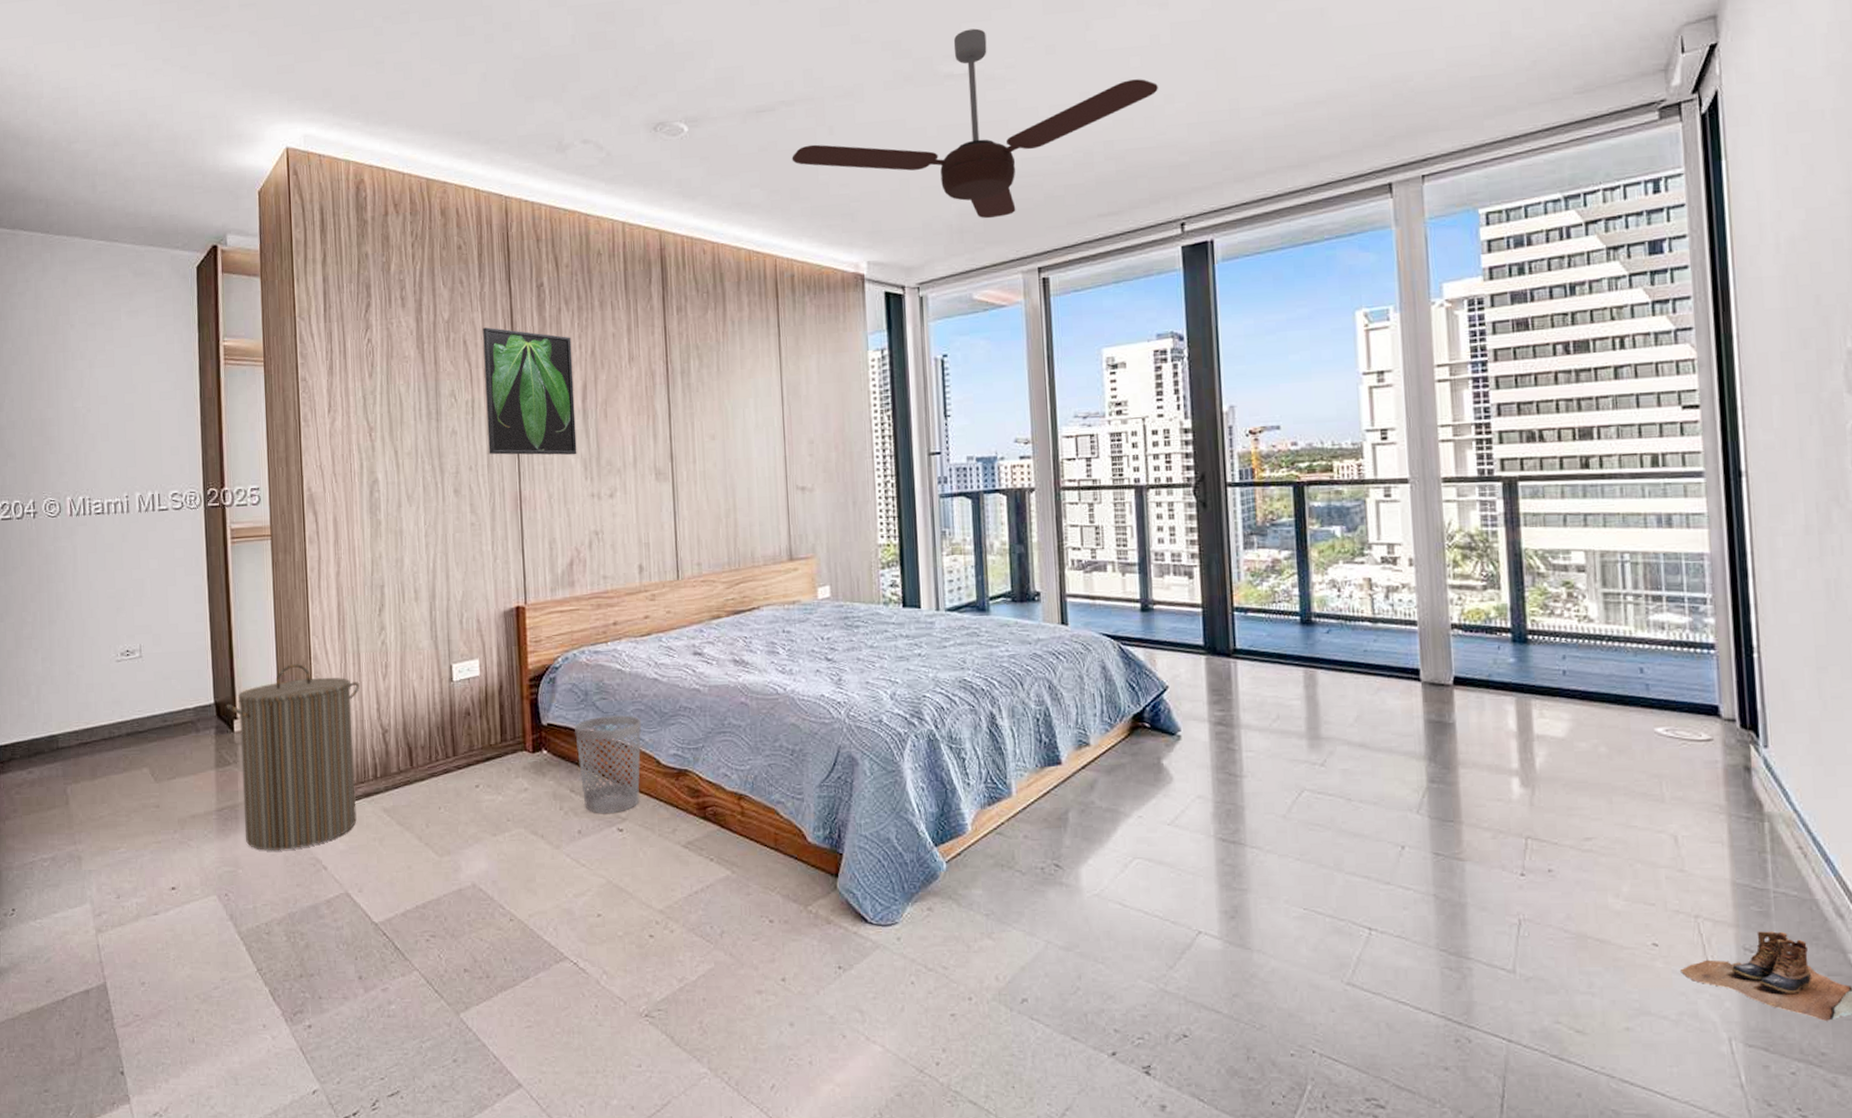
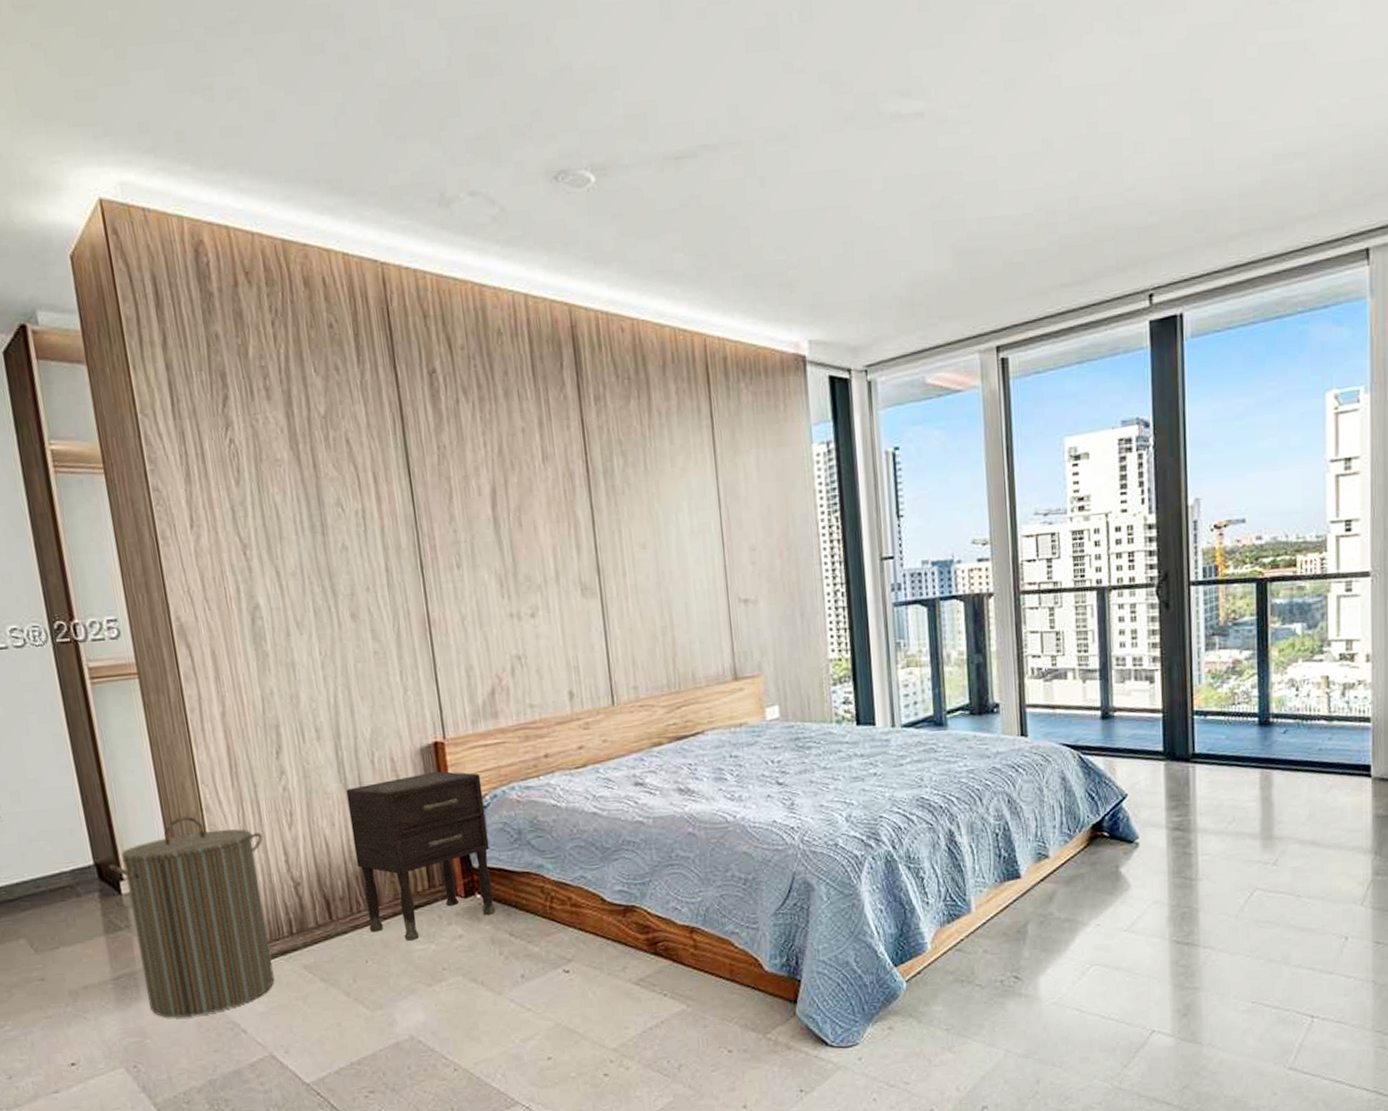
nightstand: none [436,633,559,791] -> present [346,771,495,941]
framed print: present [483,327,577,455] -> none [367,422,490,573]
wastebasket: present [575,714,642,814] -> none [509,852,585,956]
ceiling fan: present [791,28,1158,219] -> none [718,57,1127,290]

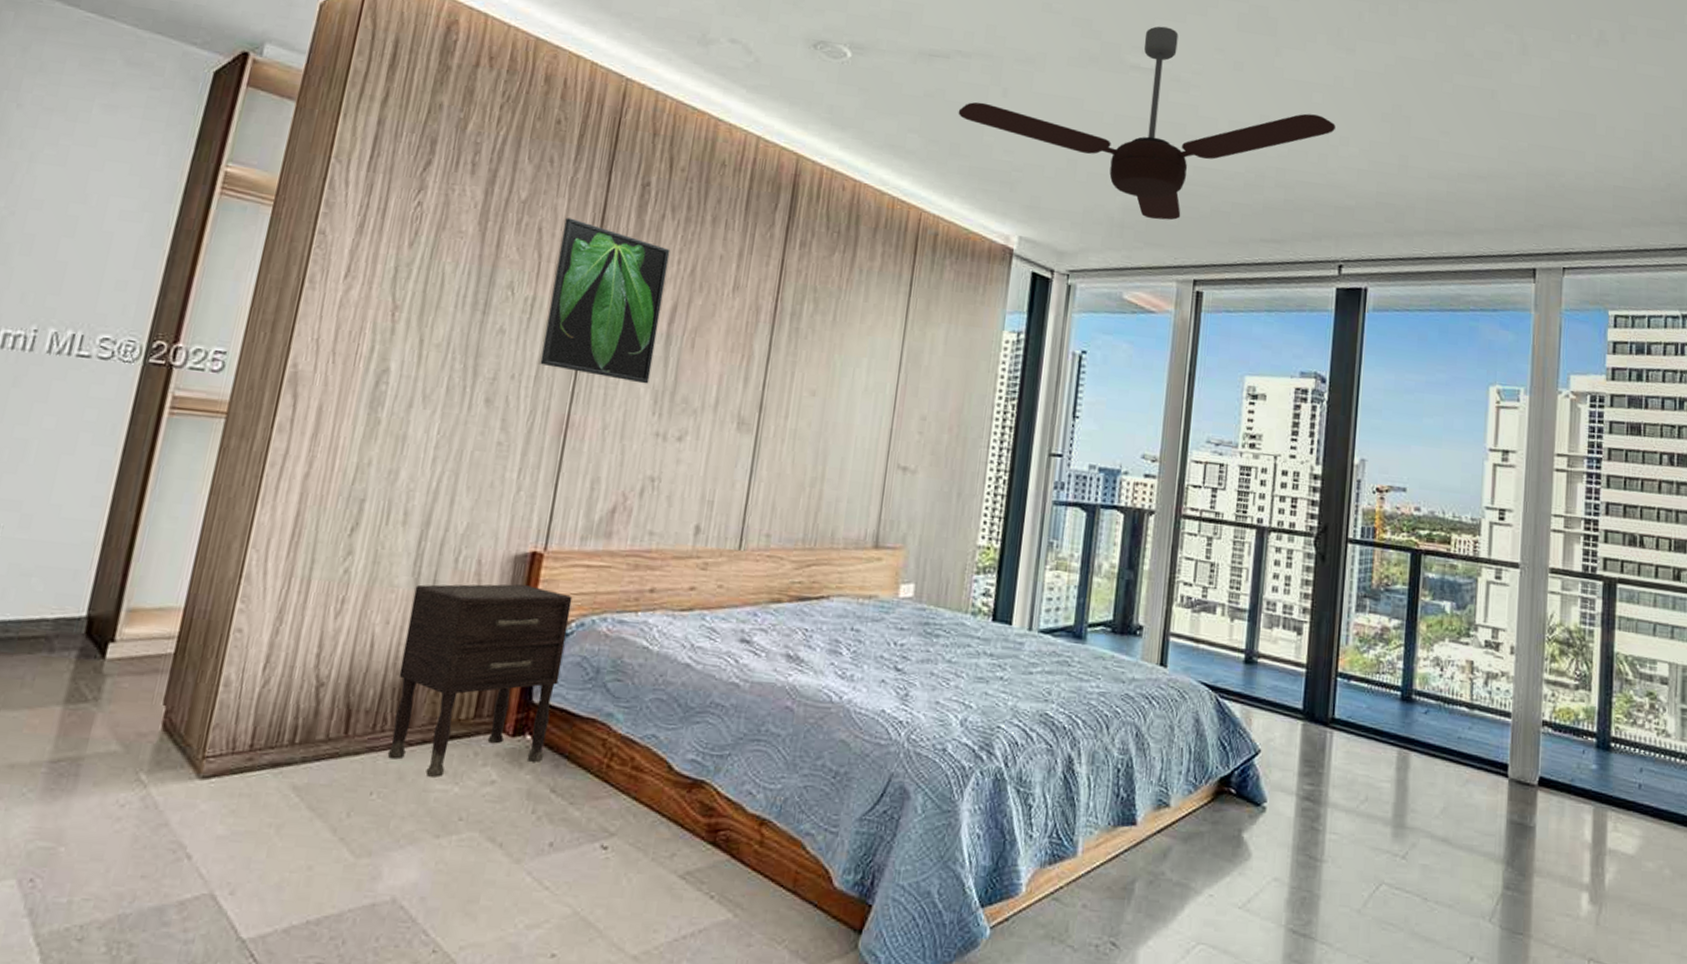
laundry hamper: present [108,816,275,1018] -> none [82,580,301,827]
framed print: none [367,422,490,573] -> present [540,217,670,384]
ceiling fan: none [718,57,1127,290] -> present [958,26,1336,221]

